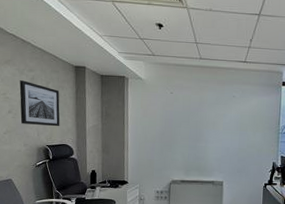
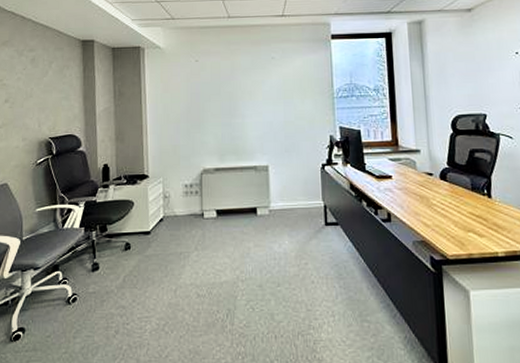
wall art: present [19,80,60,126] -> none [18,62,65,114]

